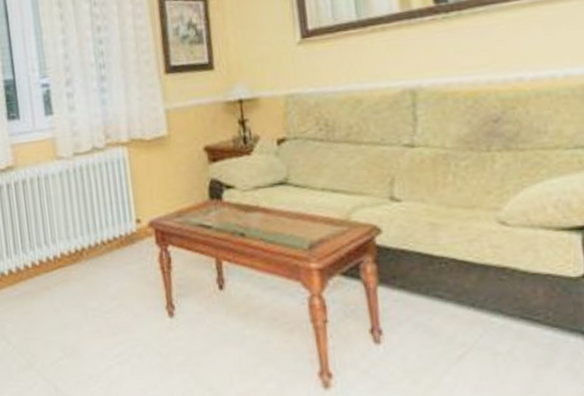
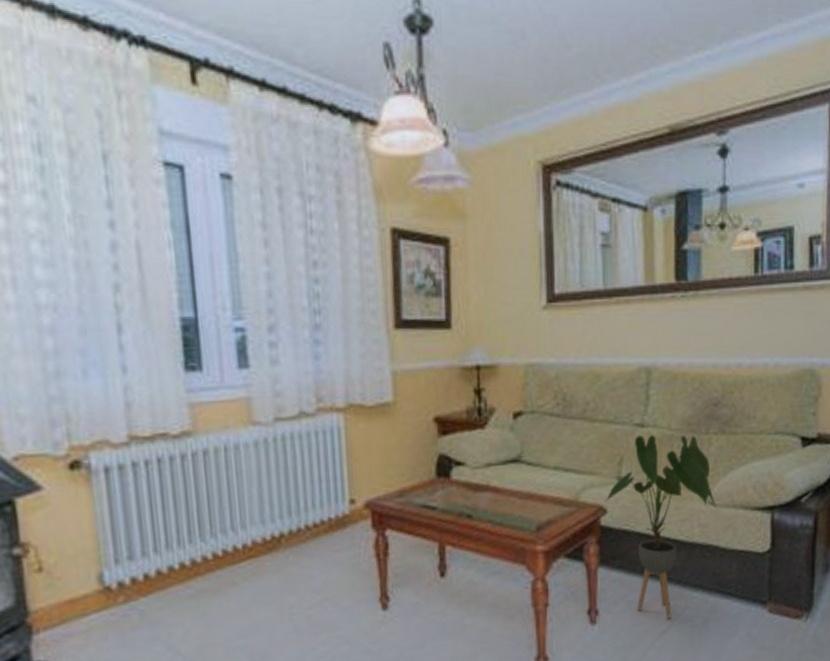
house plant: none [378,153,510,344] -> present [605,435,716,619]

